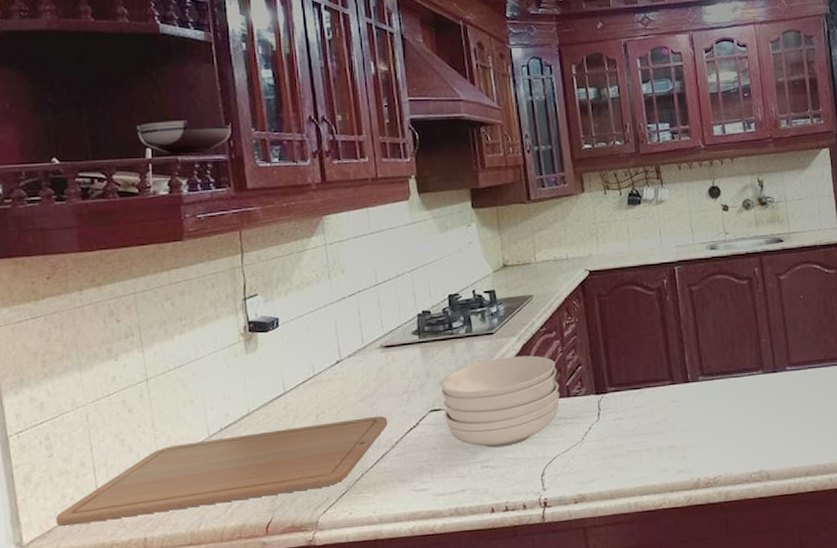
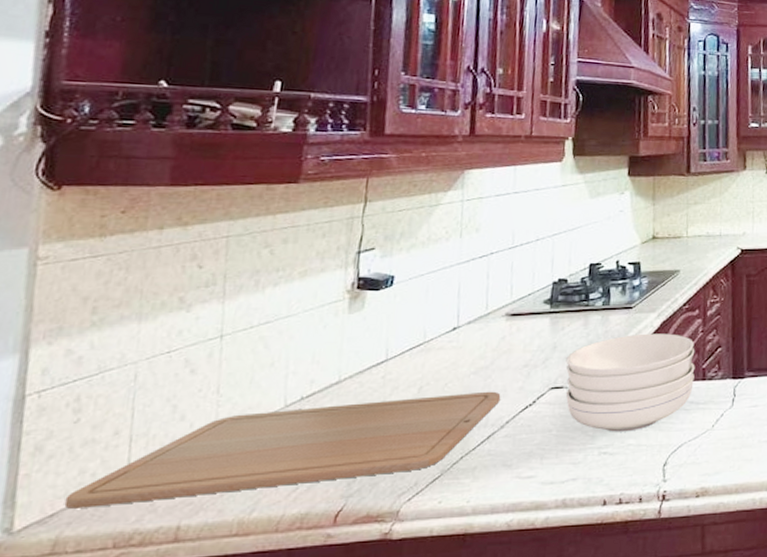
bowl: present [136,120,231,155] -> none [269,54,379,92]

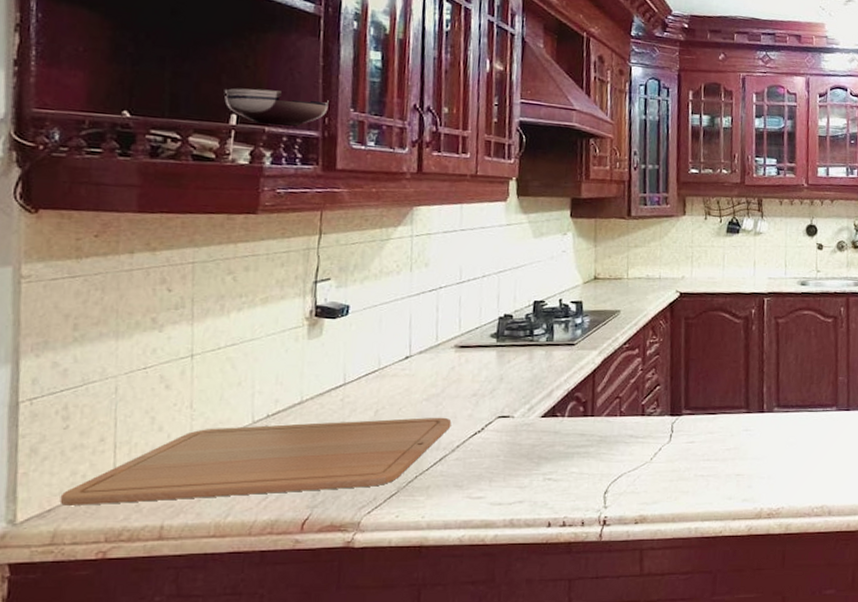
bowl: none [269,54,379,92] -> present [224,88,329,127]
bowl: present [565,333,695,432] -> none [512,369,635,461]

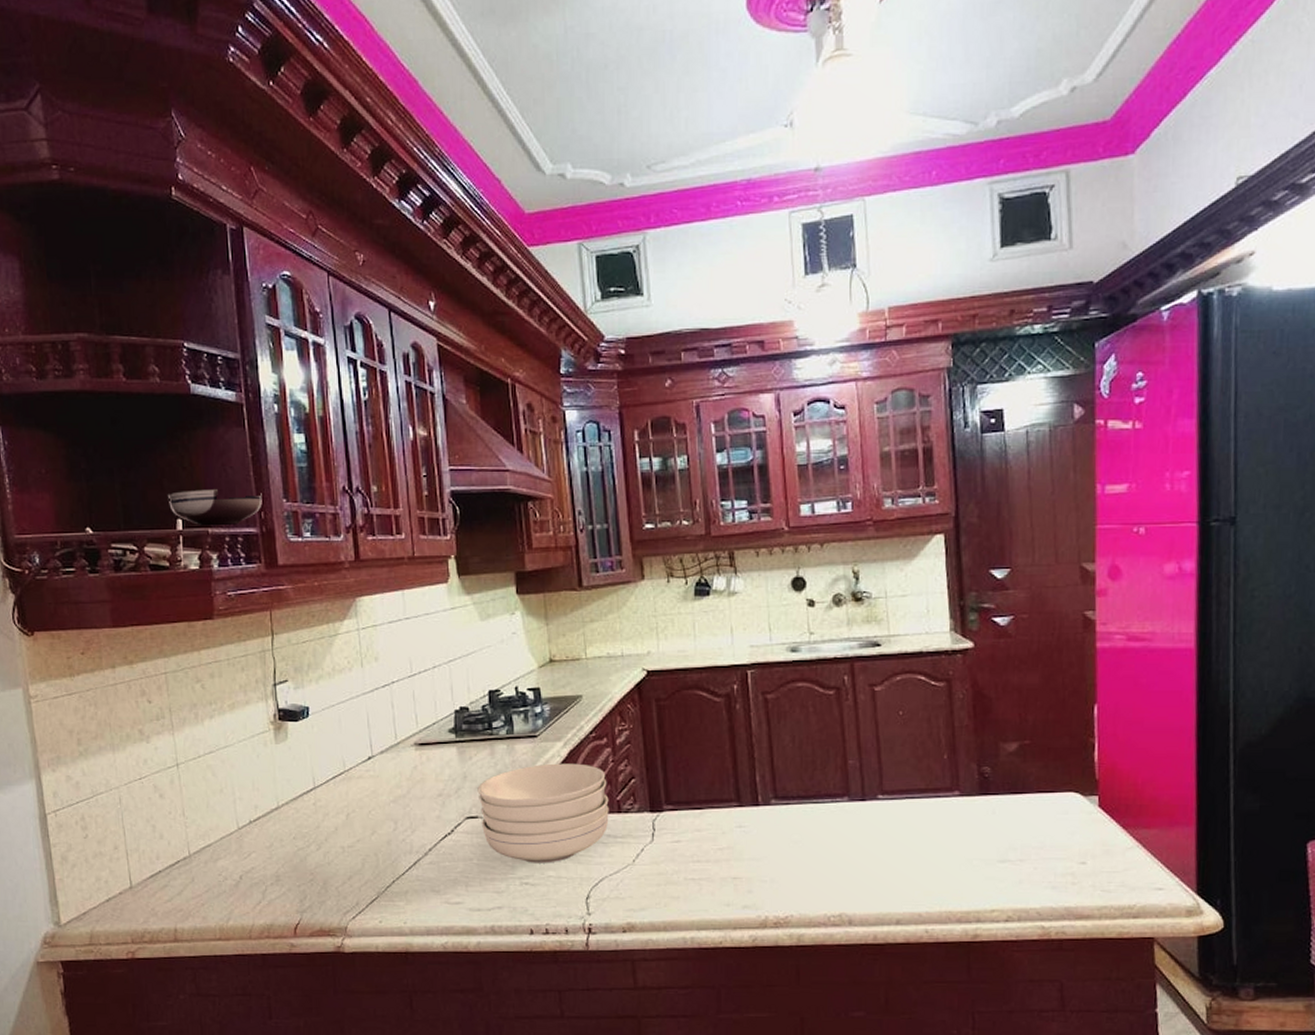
chopping board: present [59,417,452,507] -> none [91,819,421,910]
bowl: none [512,369,635,461] -> present [477,763,609,863]

